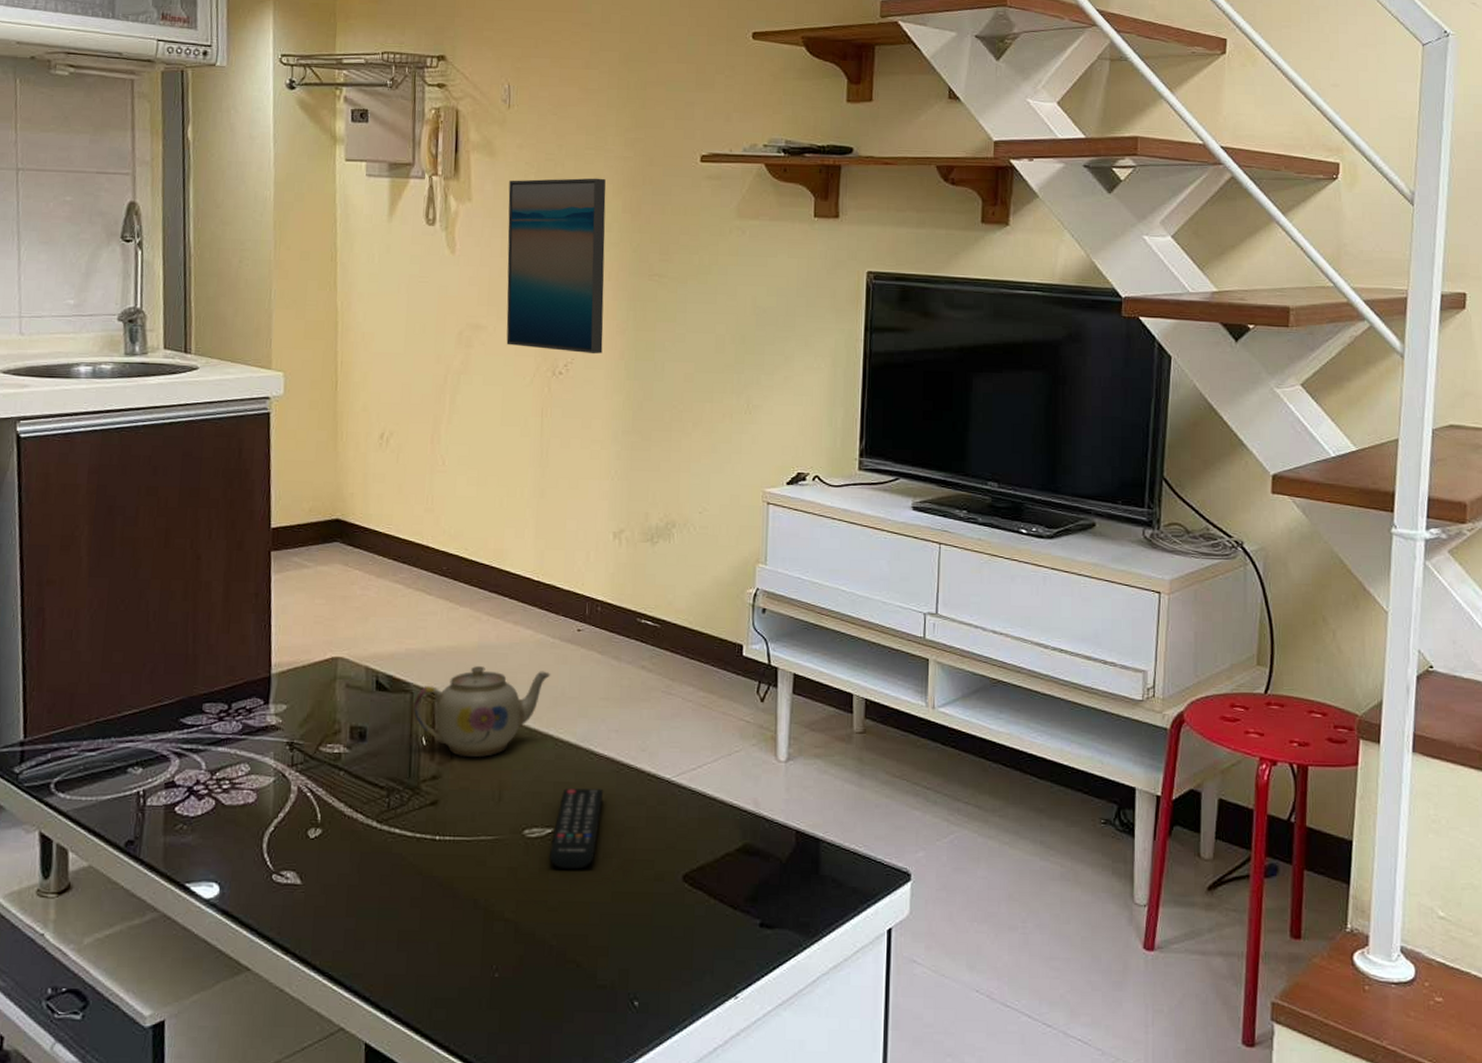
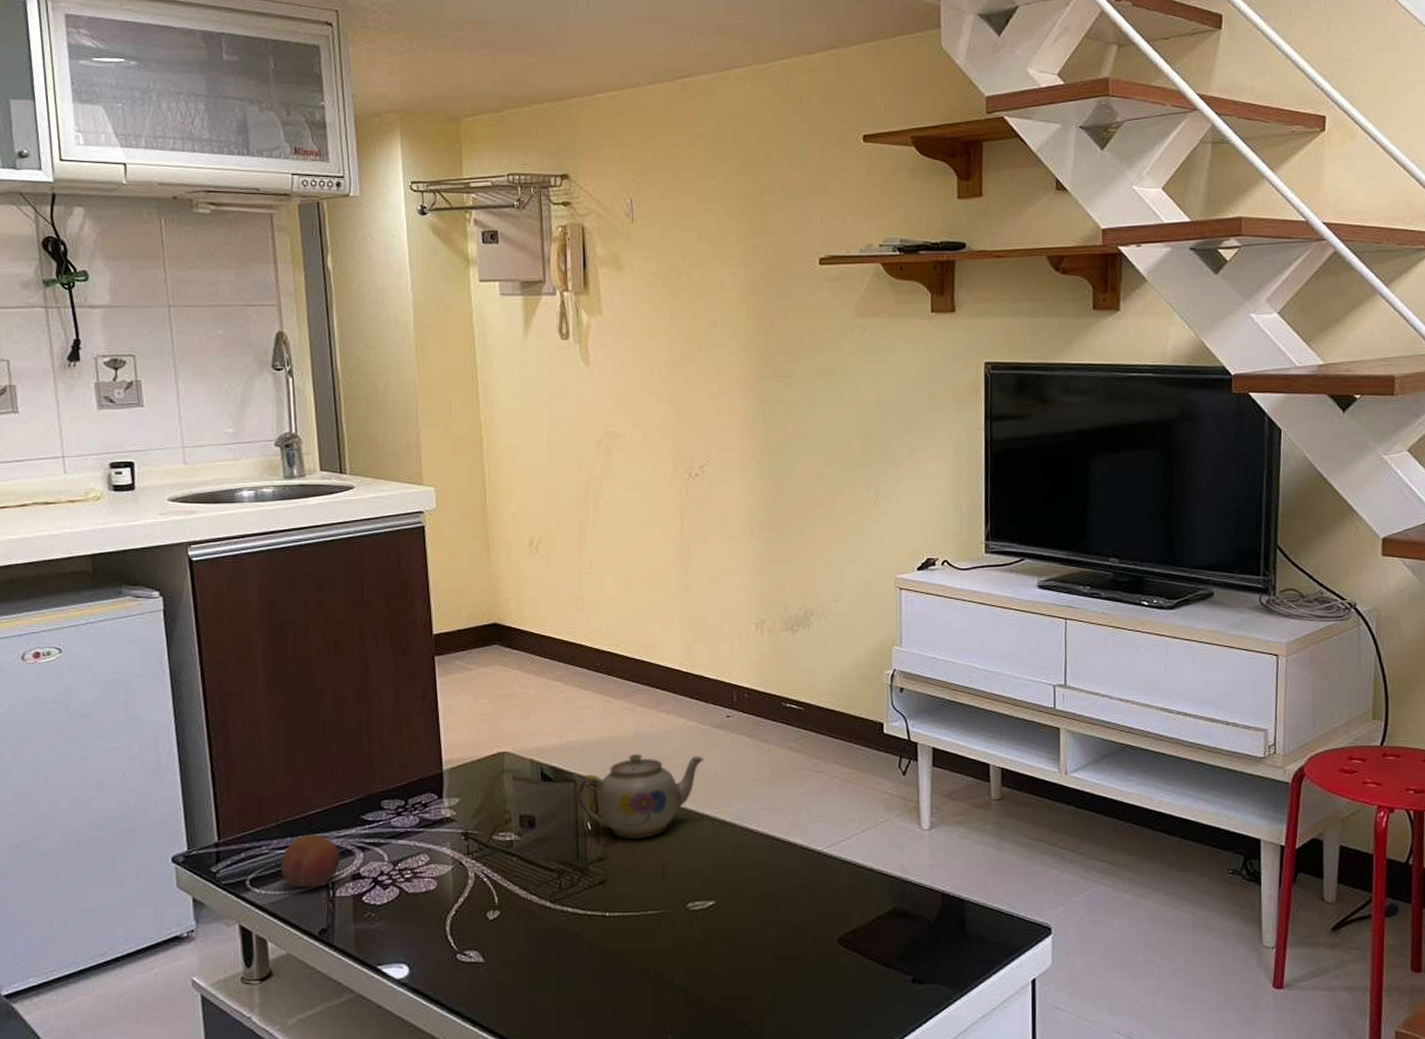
fruit: none [88,736,156,795] -> present [280,834,341,888]
wall art: present [506,178,606,355] -> none [637,285,735,455]
remote control: present [550,788,604,870] -> none [713,862,760,938]

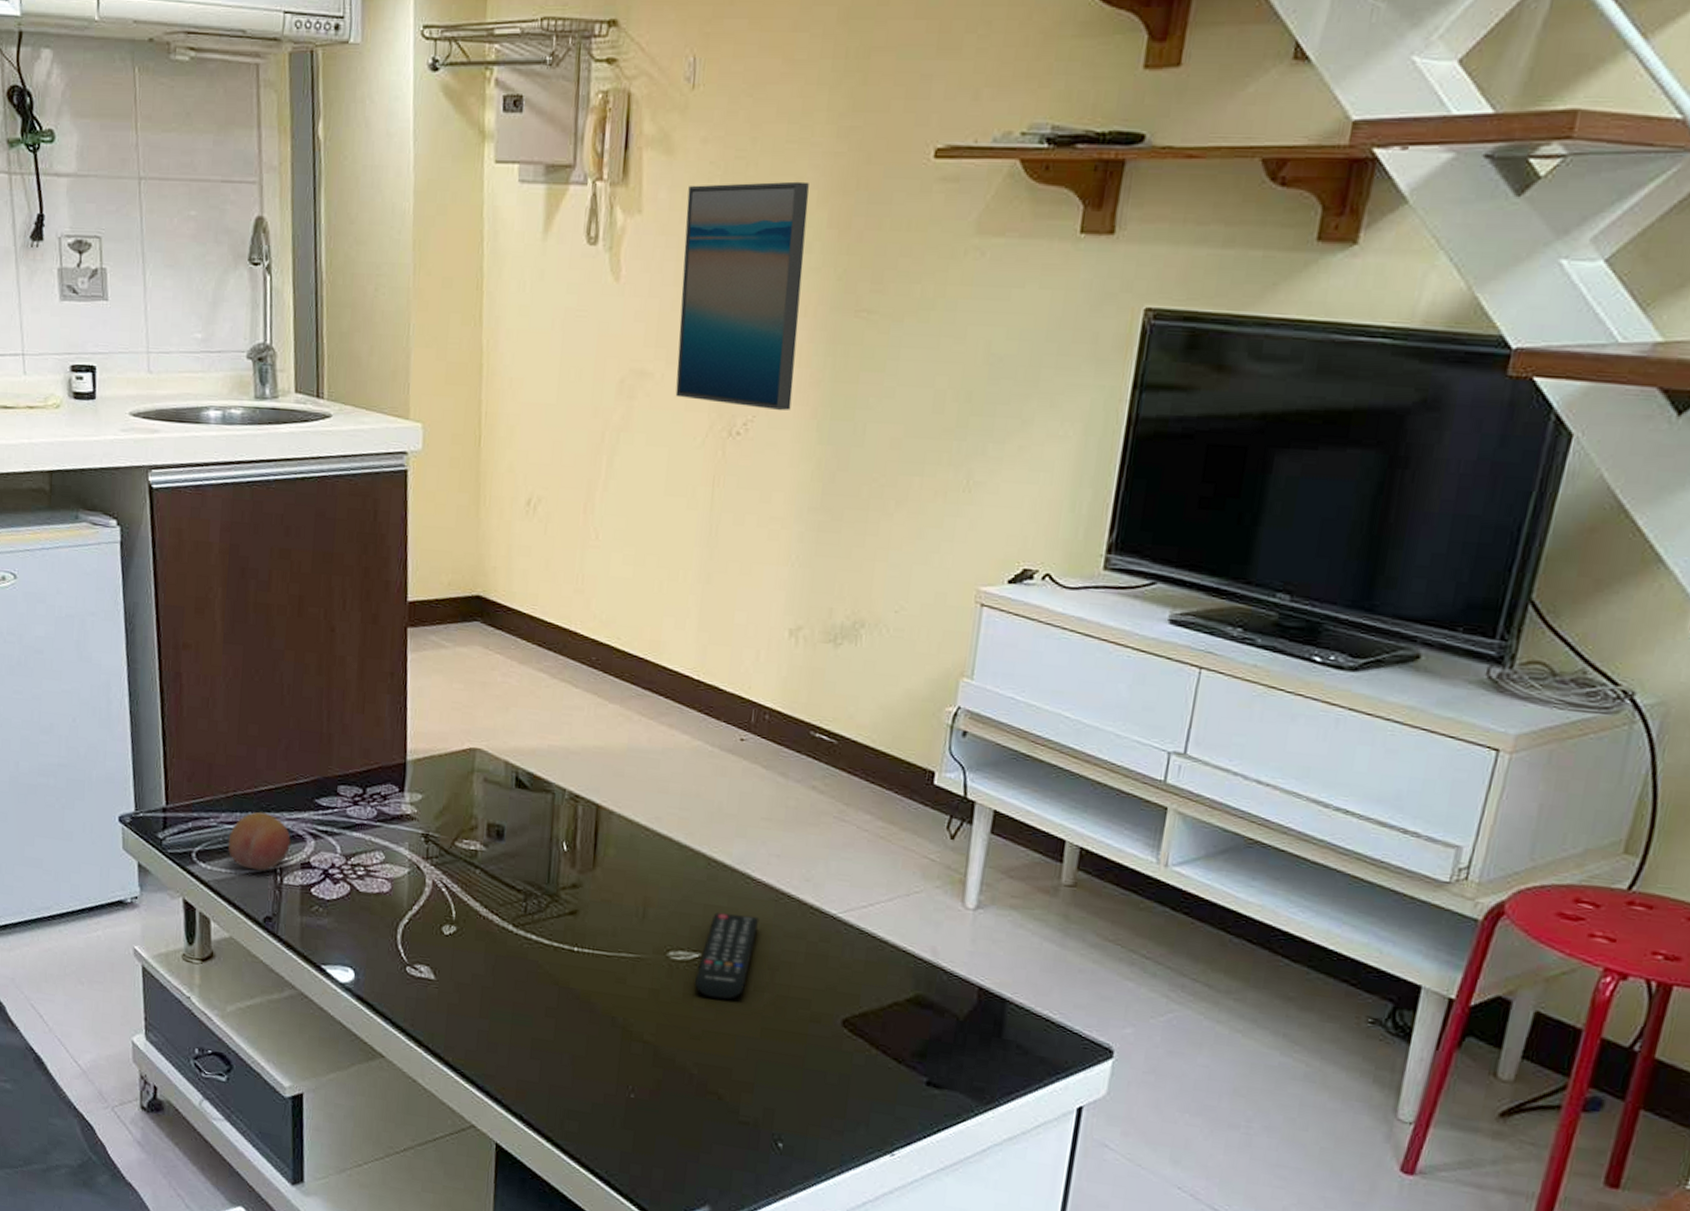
teapot: present [578,754,704,839] -> none [555,770,708,870]
wall art: none [637,285,735,455] -> present [675,181,809,411]
remote control: none [713,862,760,938] -> present [695,912,760,1000]

